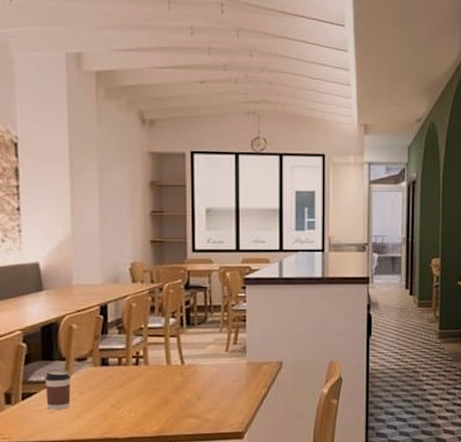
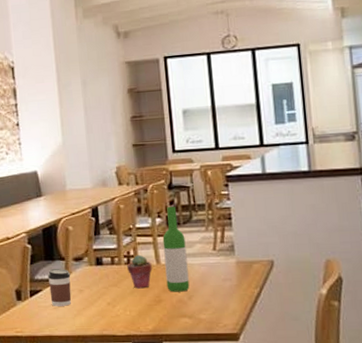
potted succulent: none [134,356,162,390] -> present [126,255,152,289]
wine bottle: none [175,306,199,393] -> present [162,206,190,292]

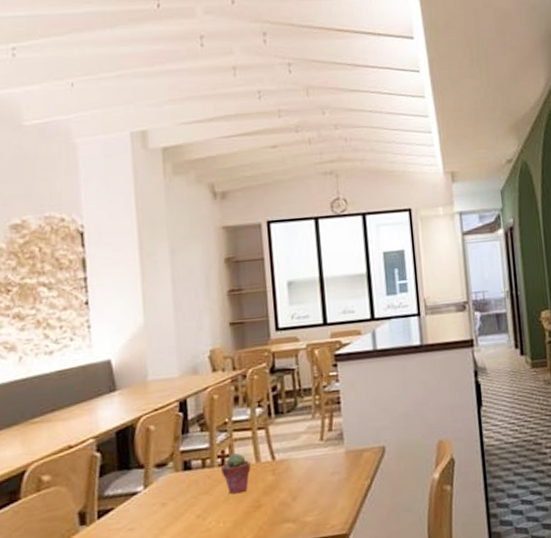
coffee cup: present [47,269,72,306] -> none [121,479,152,528]
wine bottle: present [162,206,190,292] -> none [263,392,294,494]

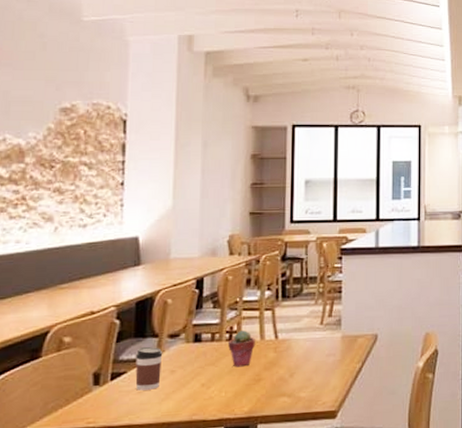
coffee cup: none [121,479,152,528] -> present [135,347,163,391]

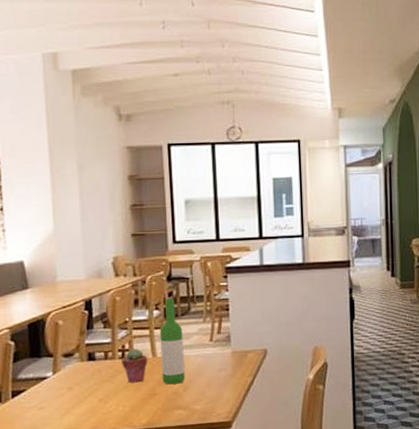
coffee cup: present [135,347,163,391] -> none [32,366,60,407]
wine bottle: none [269,278,293,370] -> present [159,298,185,385]

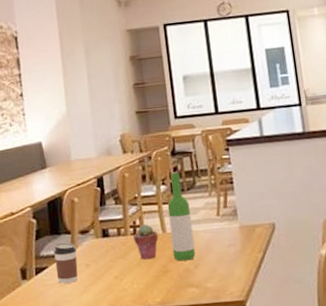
coffee cup: none [32,366,60,407] -> present [53,243,78,284]

